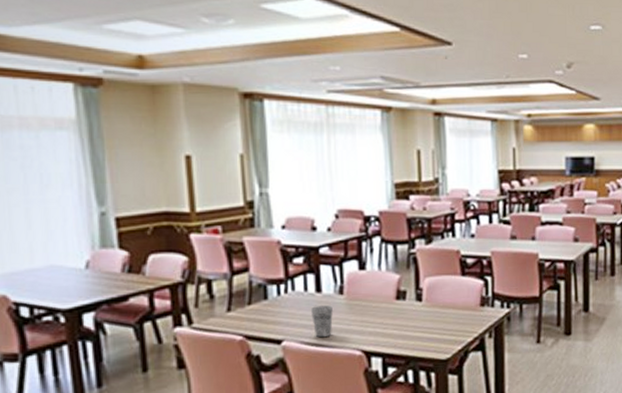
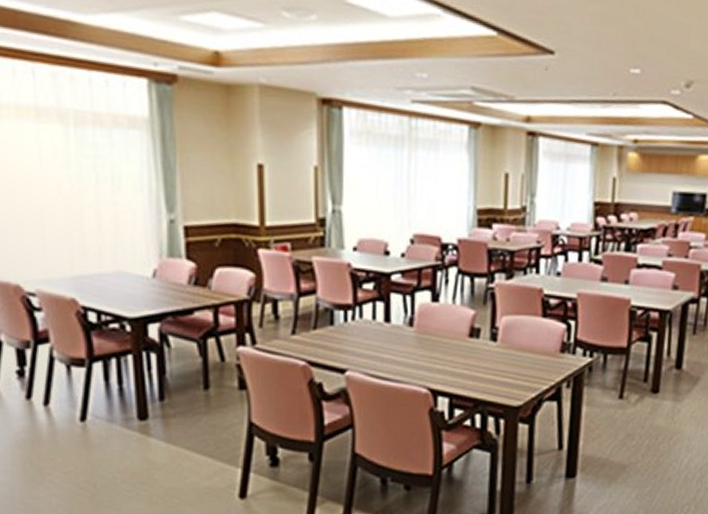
cup: present [311,305,333,338] -> none [378,337,401,371]

